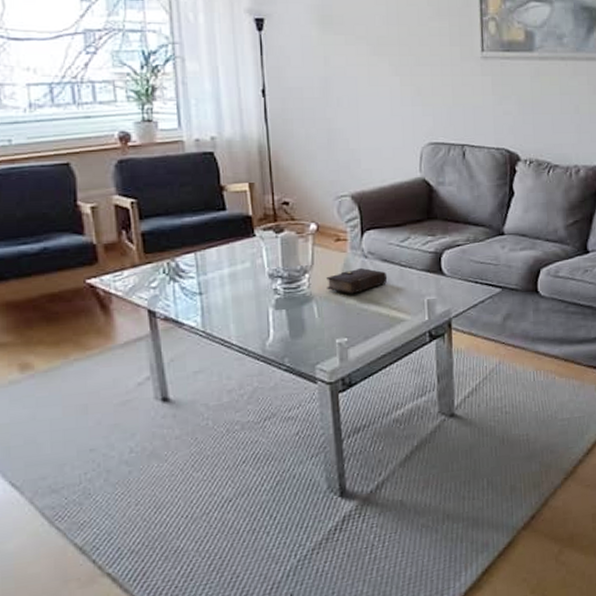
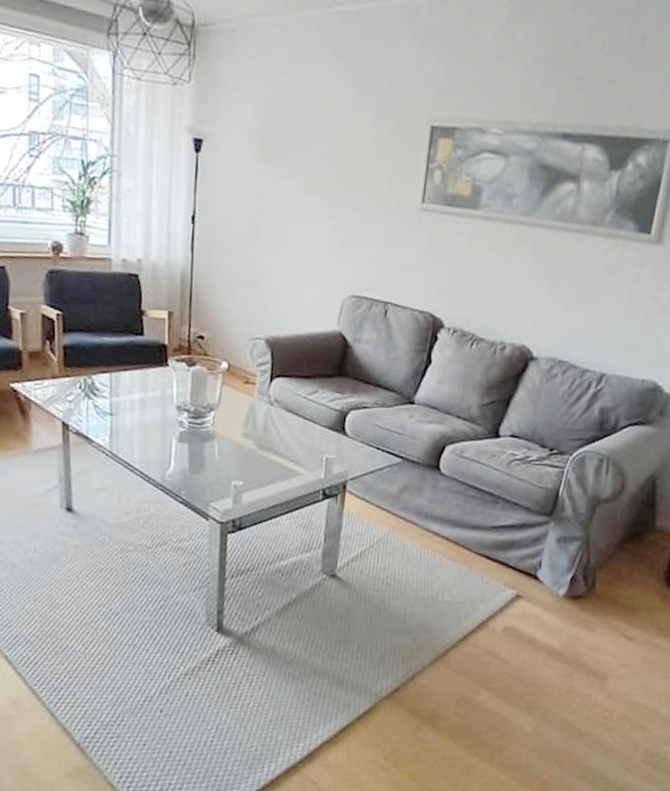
book: present [326,267,388,294] -> none [230,414,290,439]

